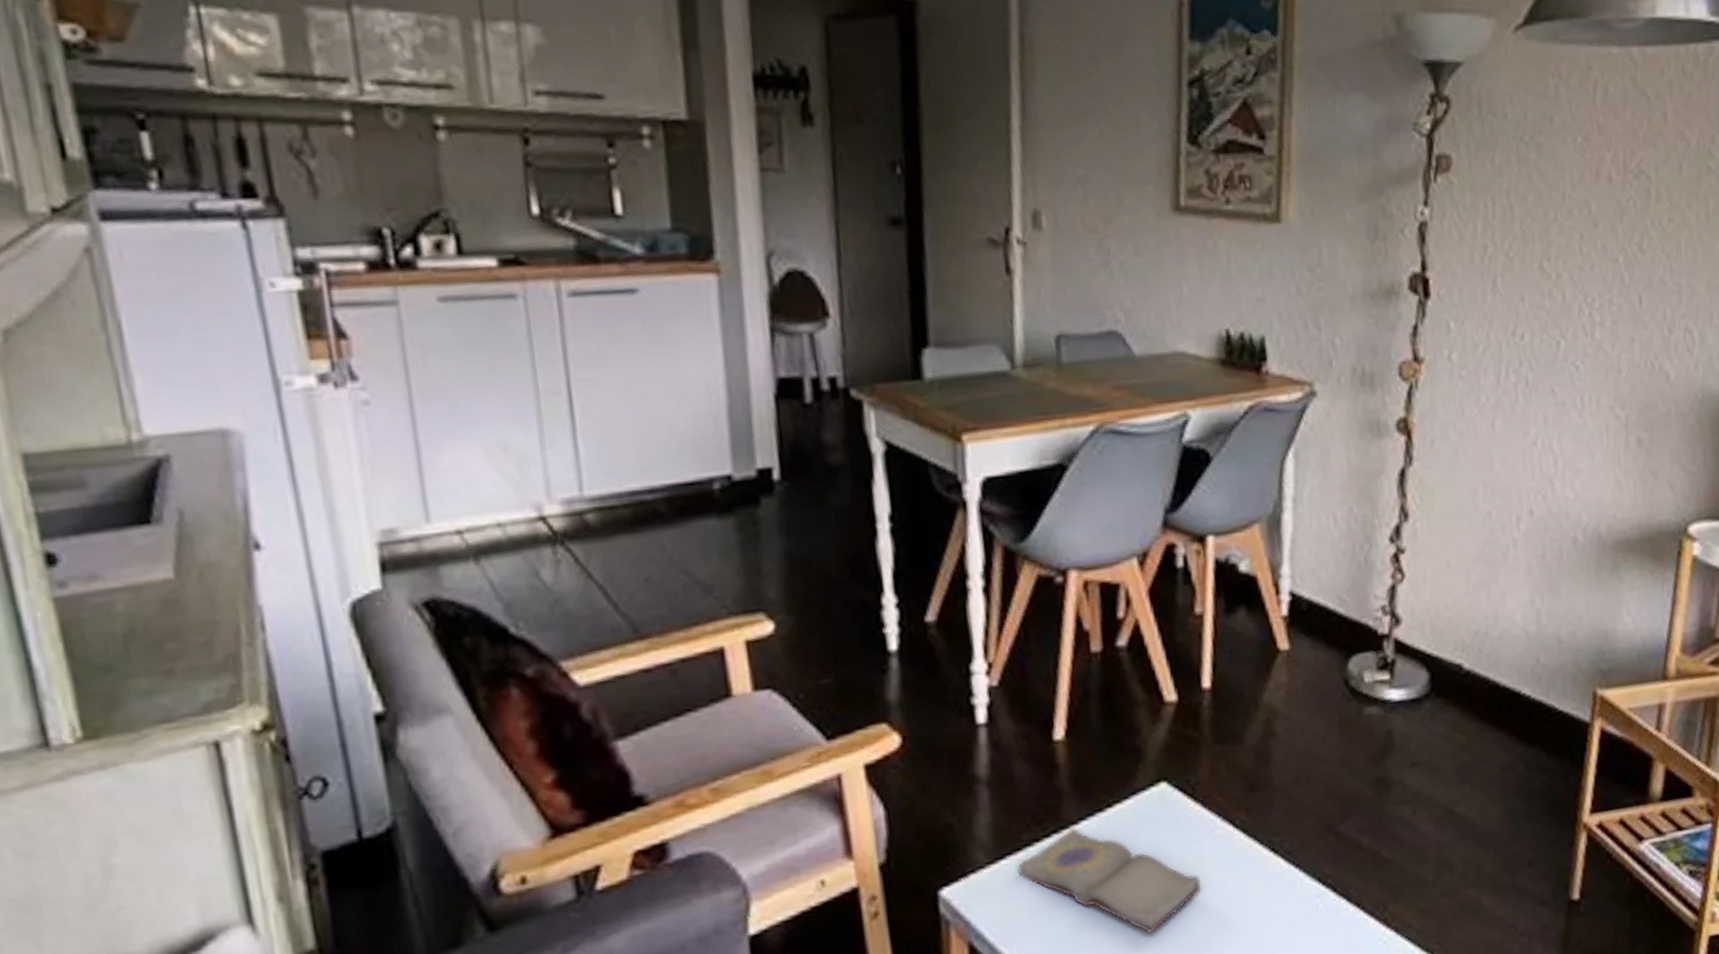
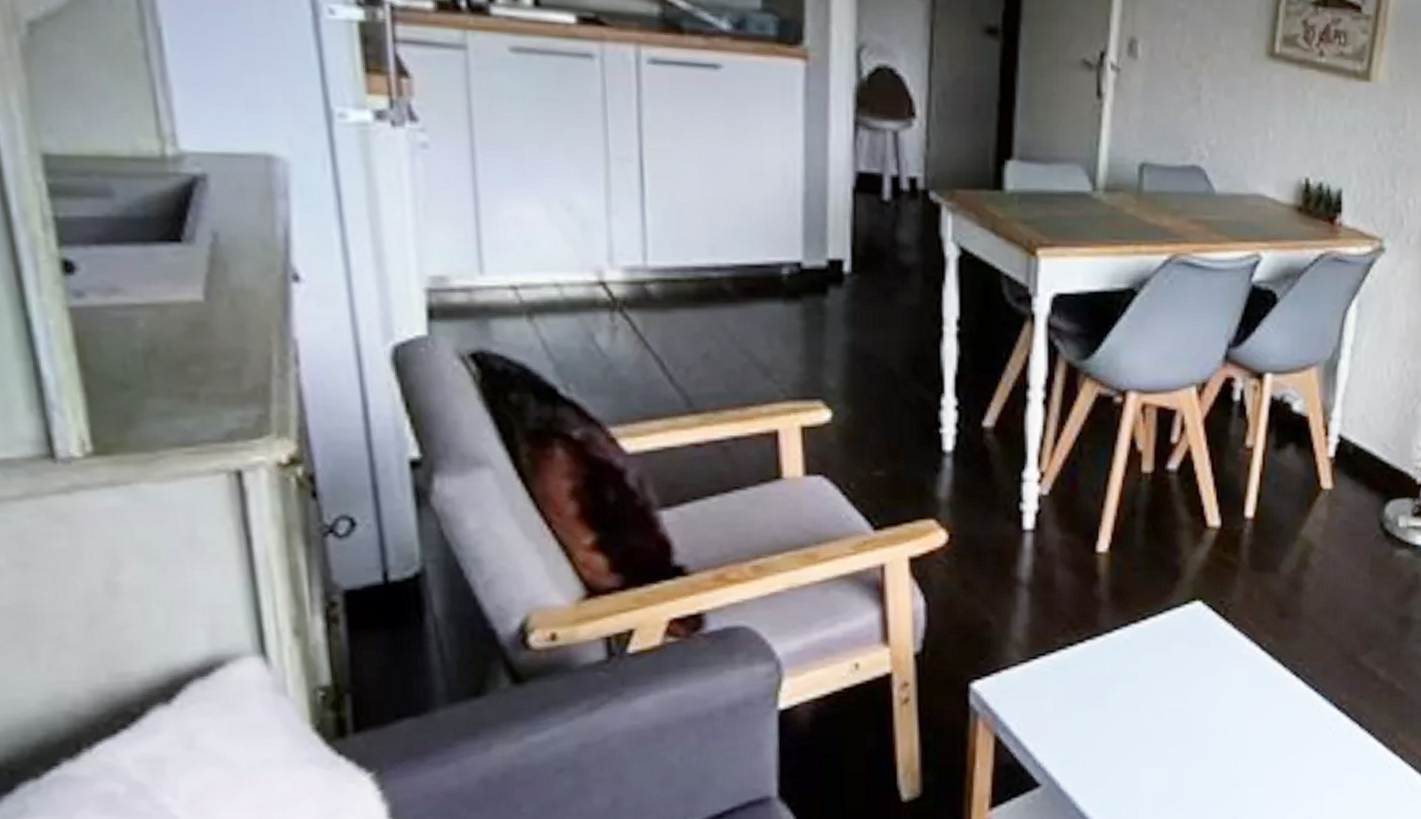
diary: present [1018,829,1201,934] -> none [1049,637,1223,741]

